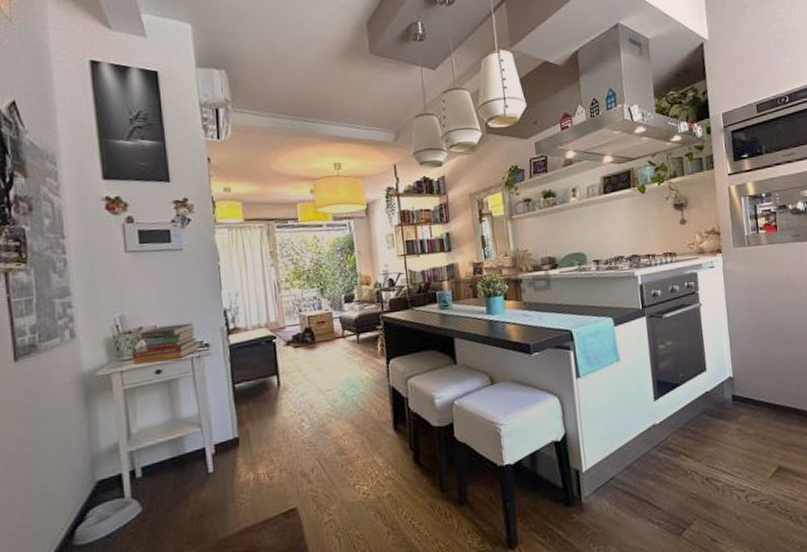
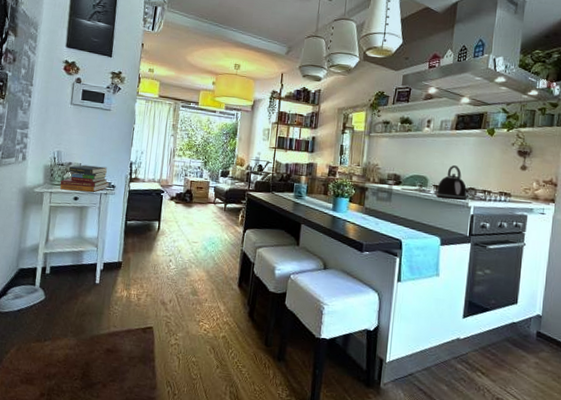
kettle: none [597,234,632,274] -> present [435,165,467,201]

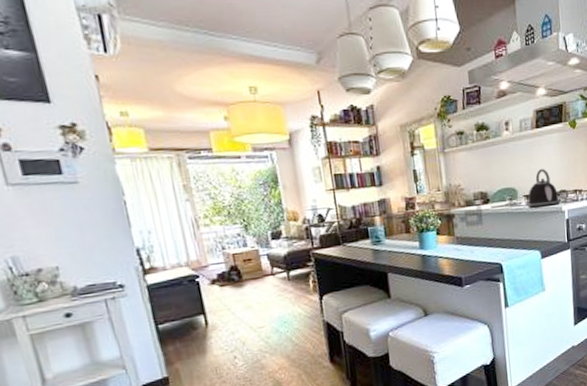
books: present [60,164,110,192] -> none [33,262,115,309]

